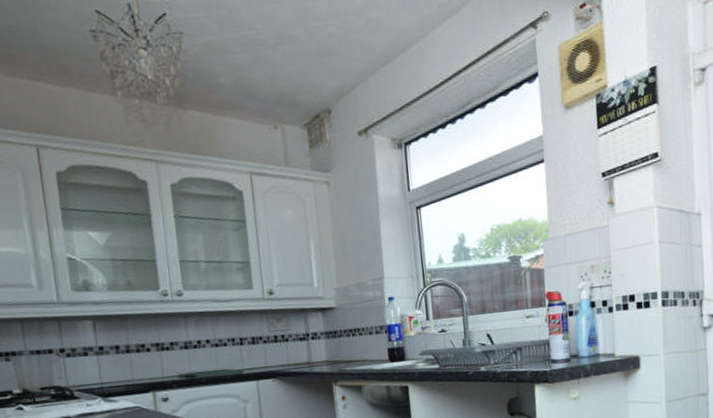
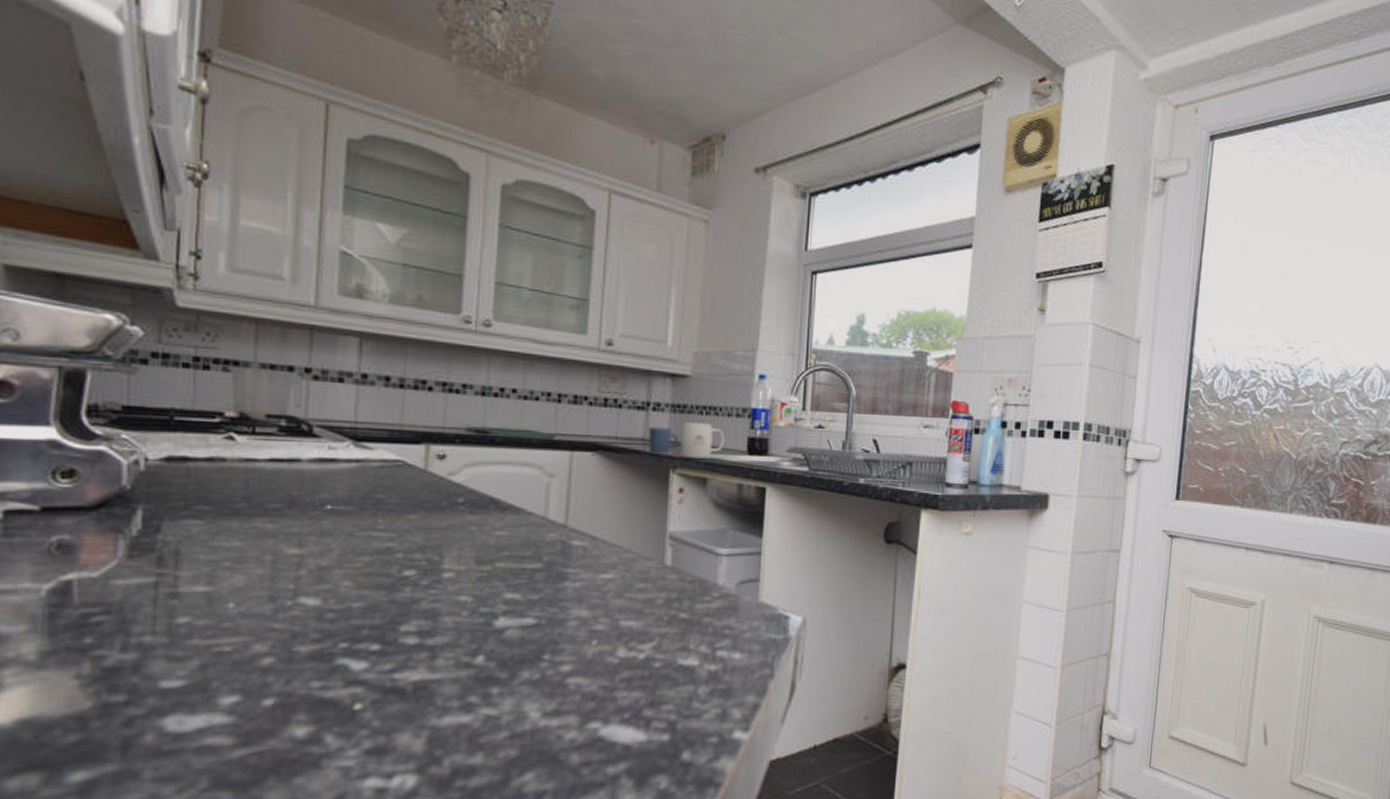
mug: none [311,351,336,374] -> present [648,427,679,455]
mug: none [335,342,371,373] -> present [679,422,725,459]

